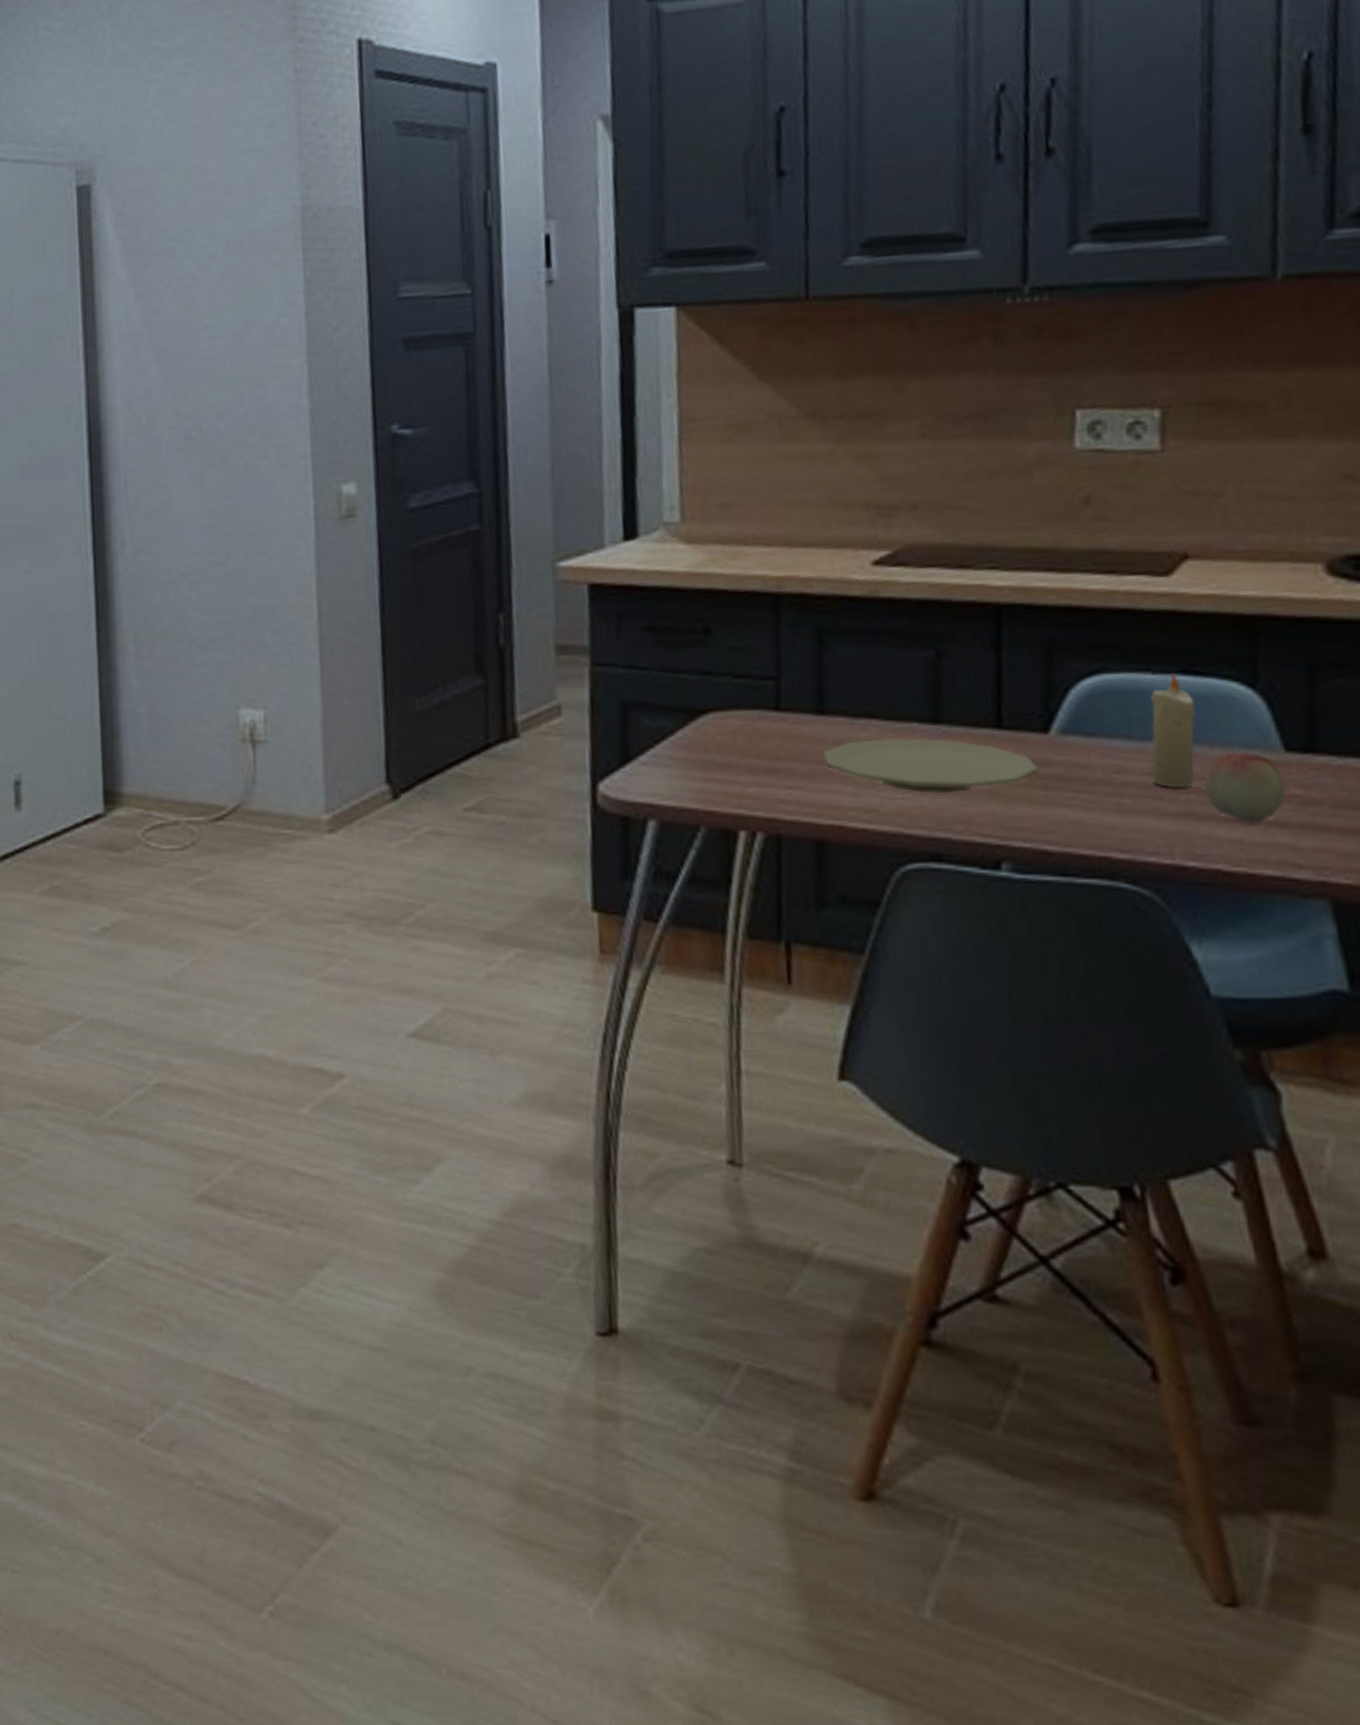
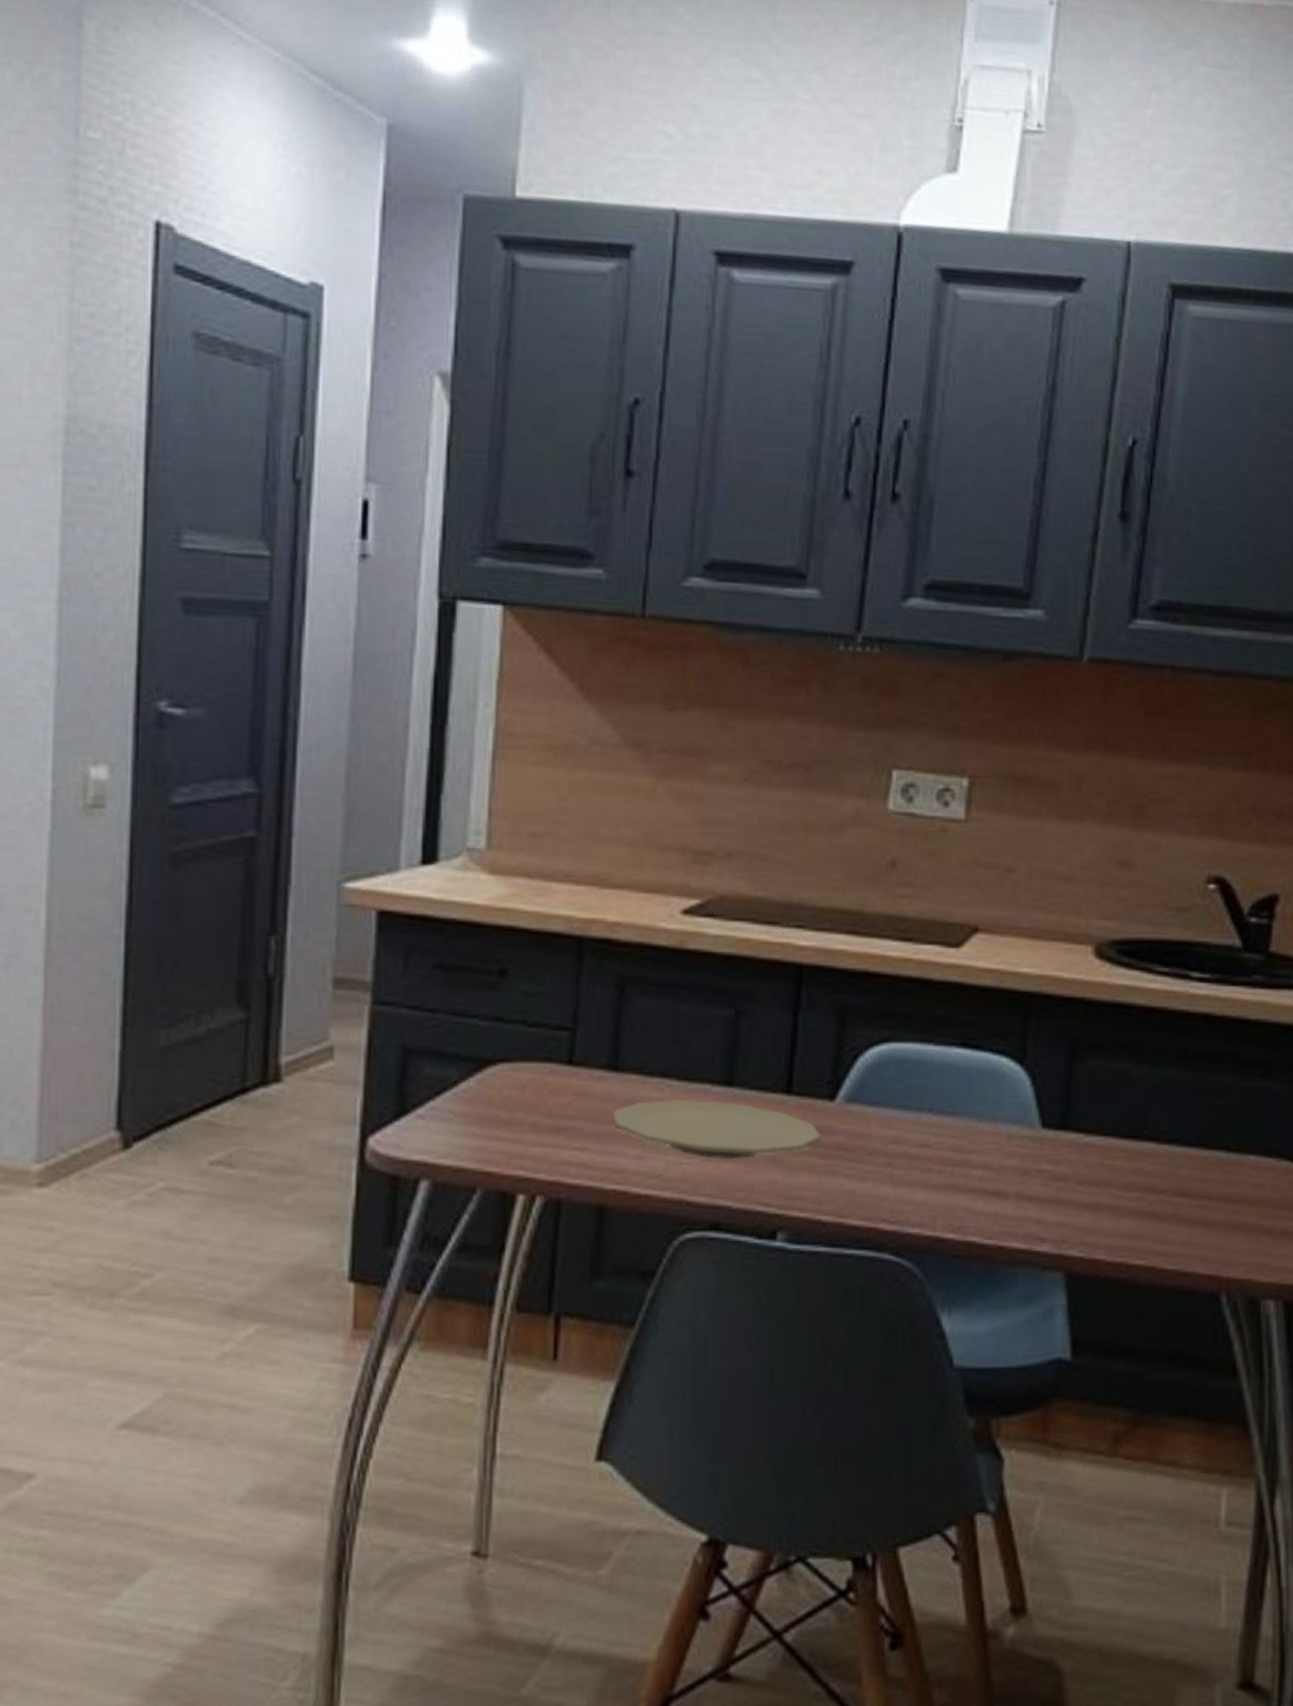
candle: present [1151,672,1196,788] -> none [924,1044,969,1161]
fruit: present [1203,752,1286,823] -> none [968,1127,1038,1197]

